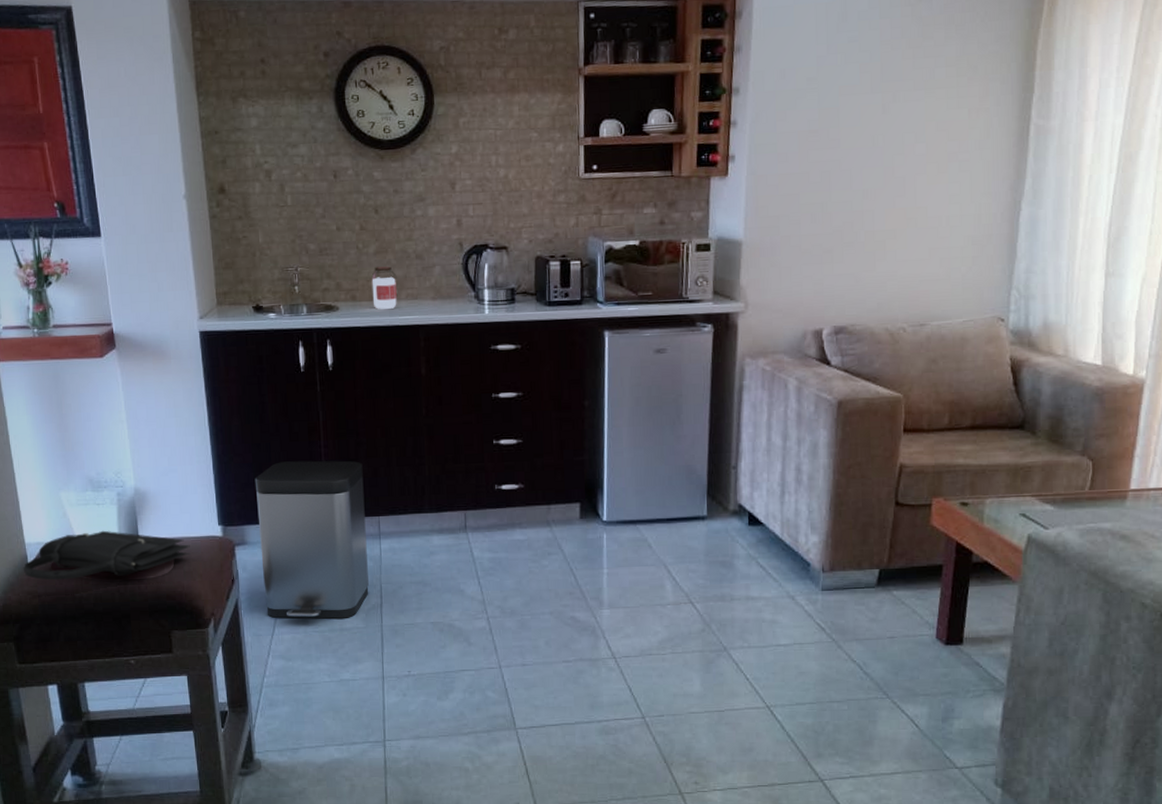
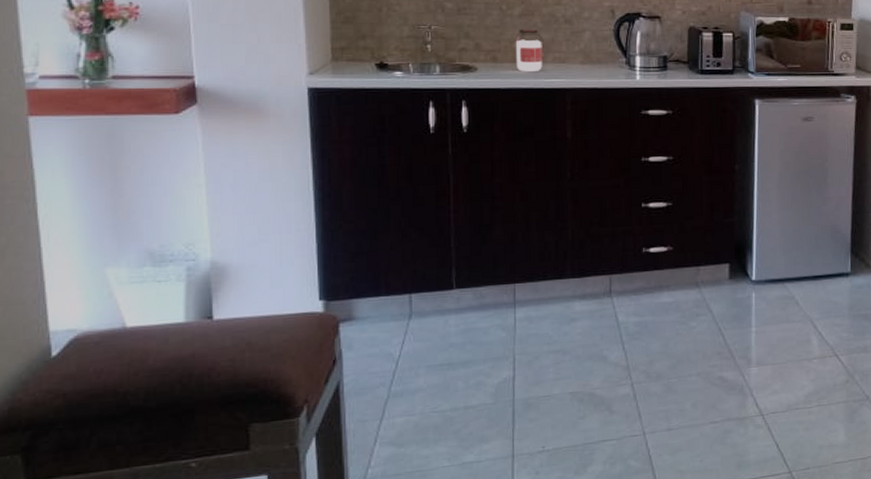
handbag: present [24,530,191,581] -> none [44,311,281,375]
pedal bin: present [254,460,369,619] -> none [368,226,500,400]

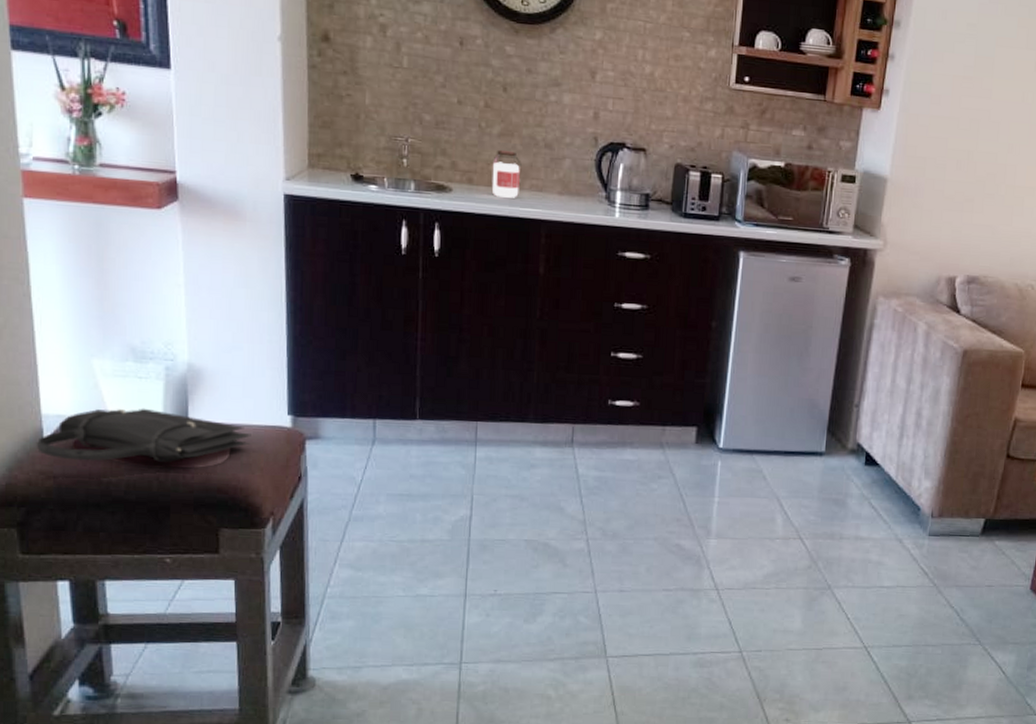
handbag: none [44,311,281,375] -> present [37,408,251,464]

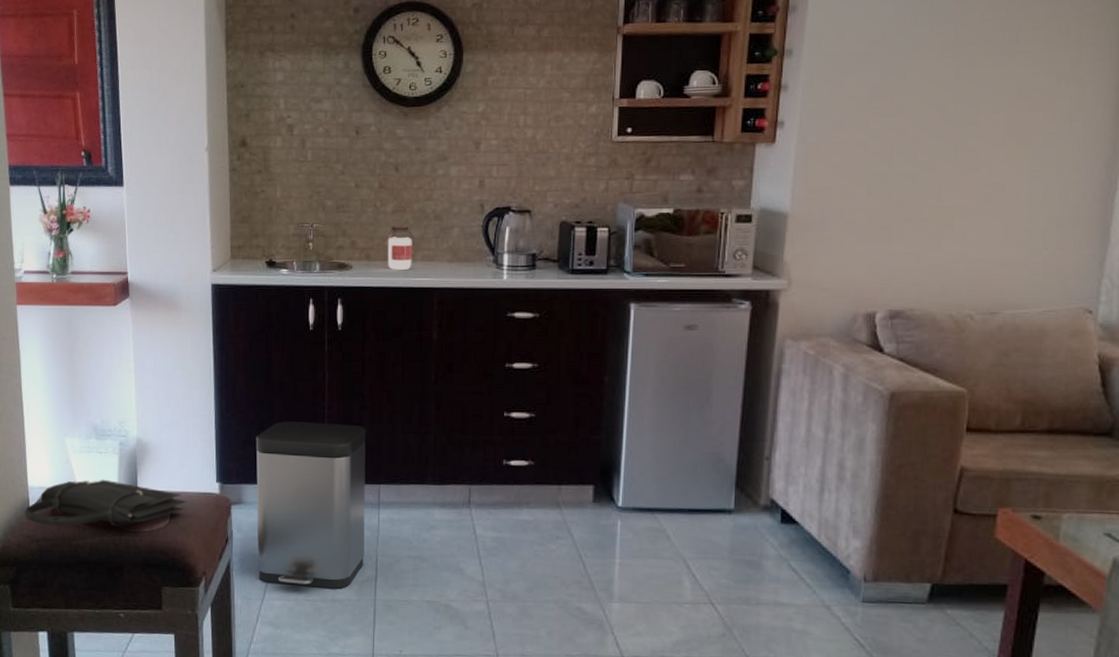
pedal bin: none [336,351,464,529] -> present [255,421,366,589]

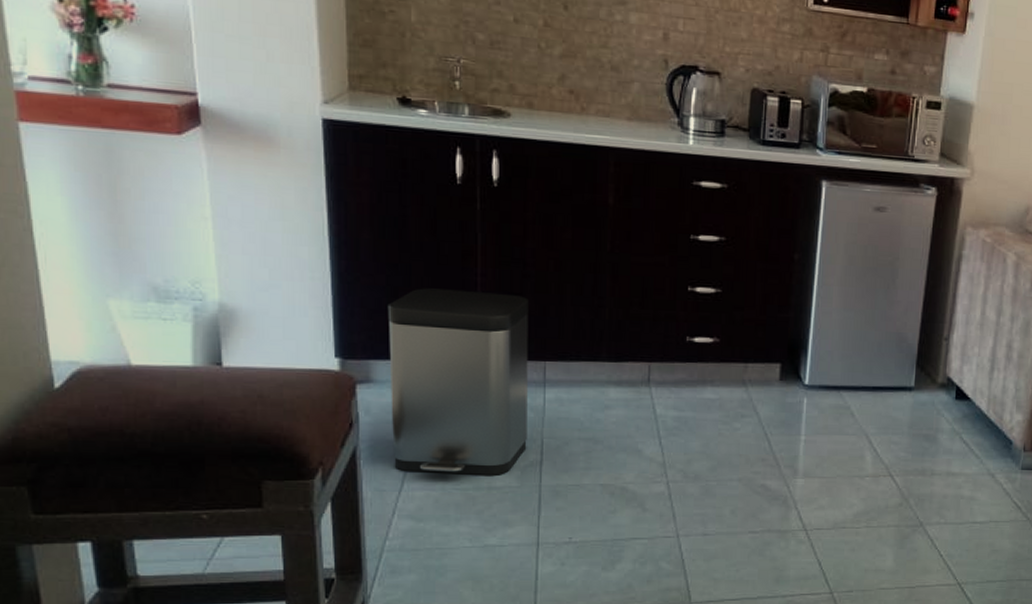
handbag: present [25,479,187,528] -> none [47,352,295,412]
jar: present [387,226,414,271] -> none [554,73,586,125]

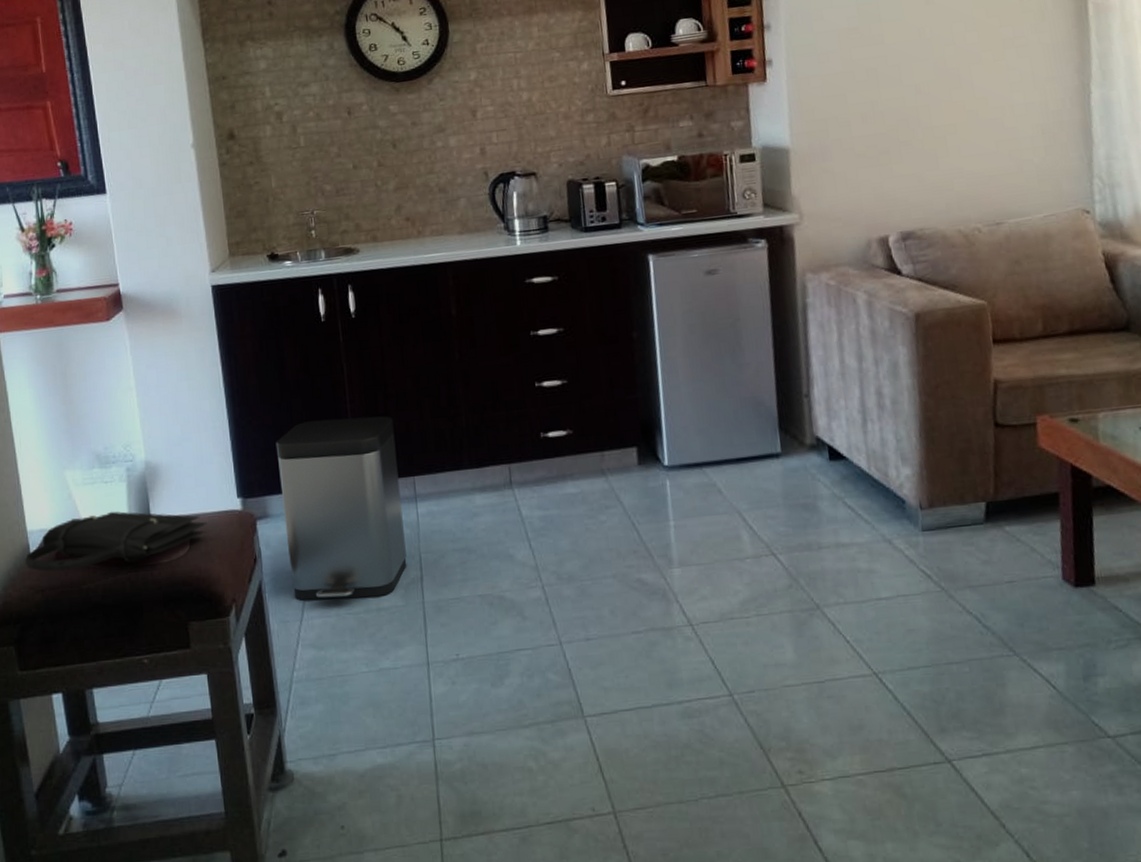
handbag: none [47,352,295,412] -> present [25,511,208,572]

